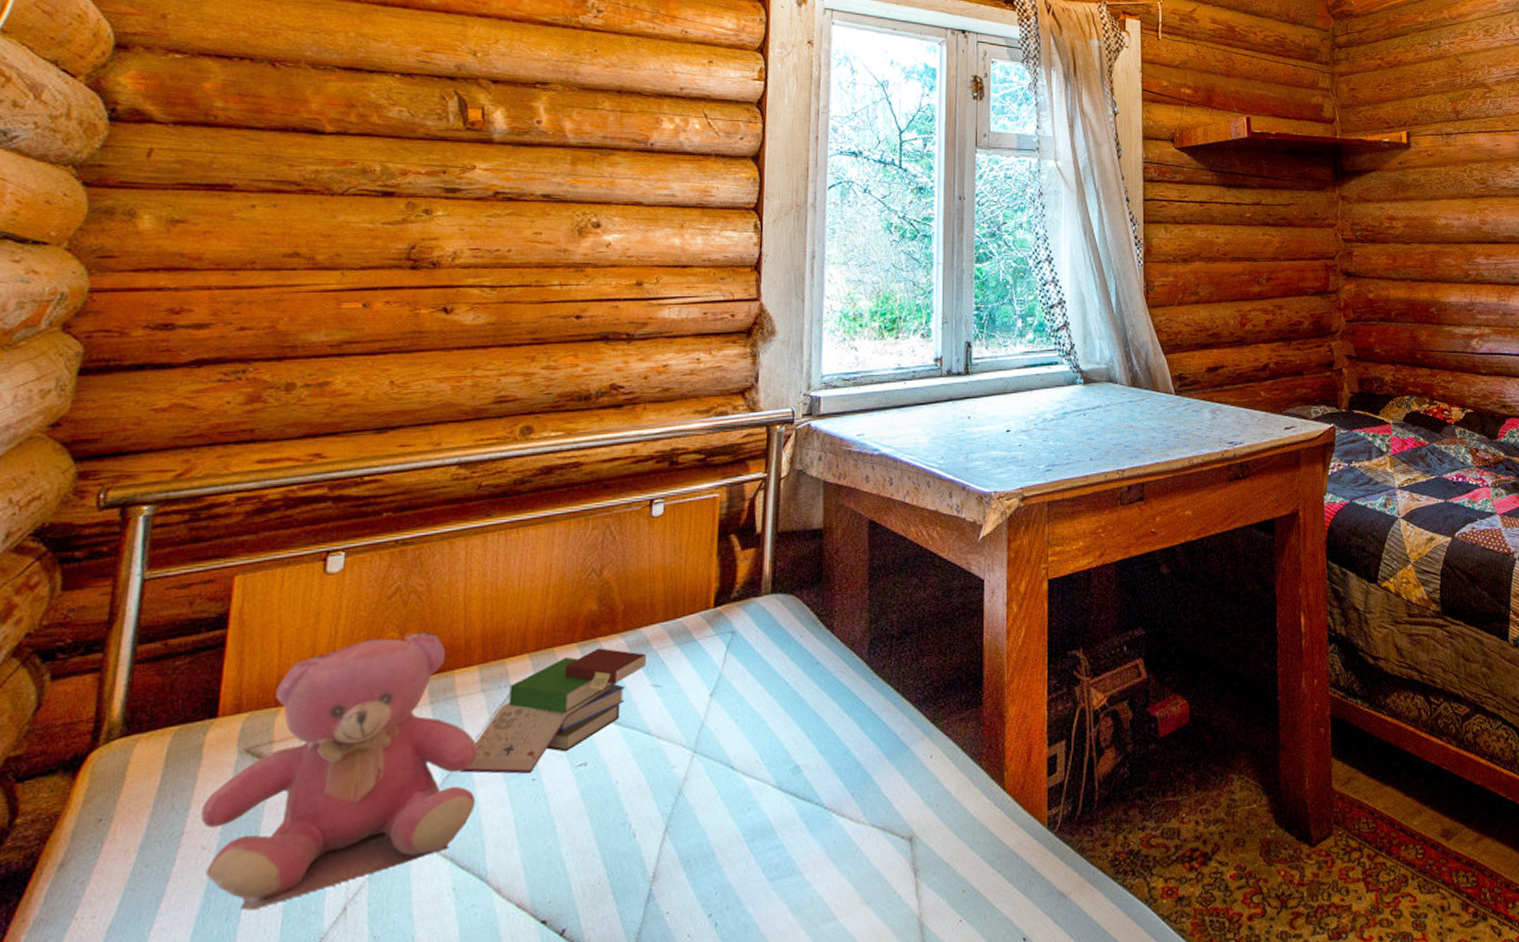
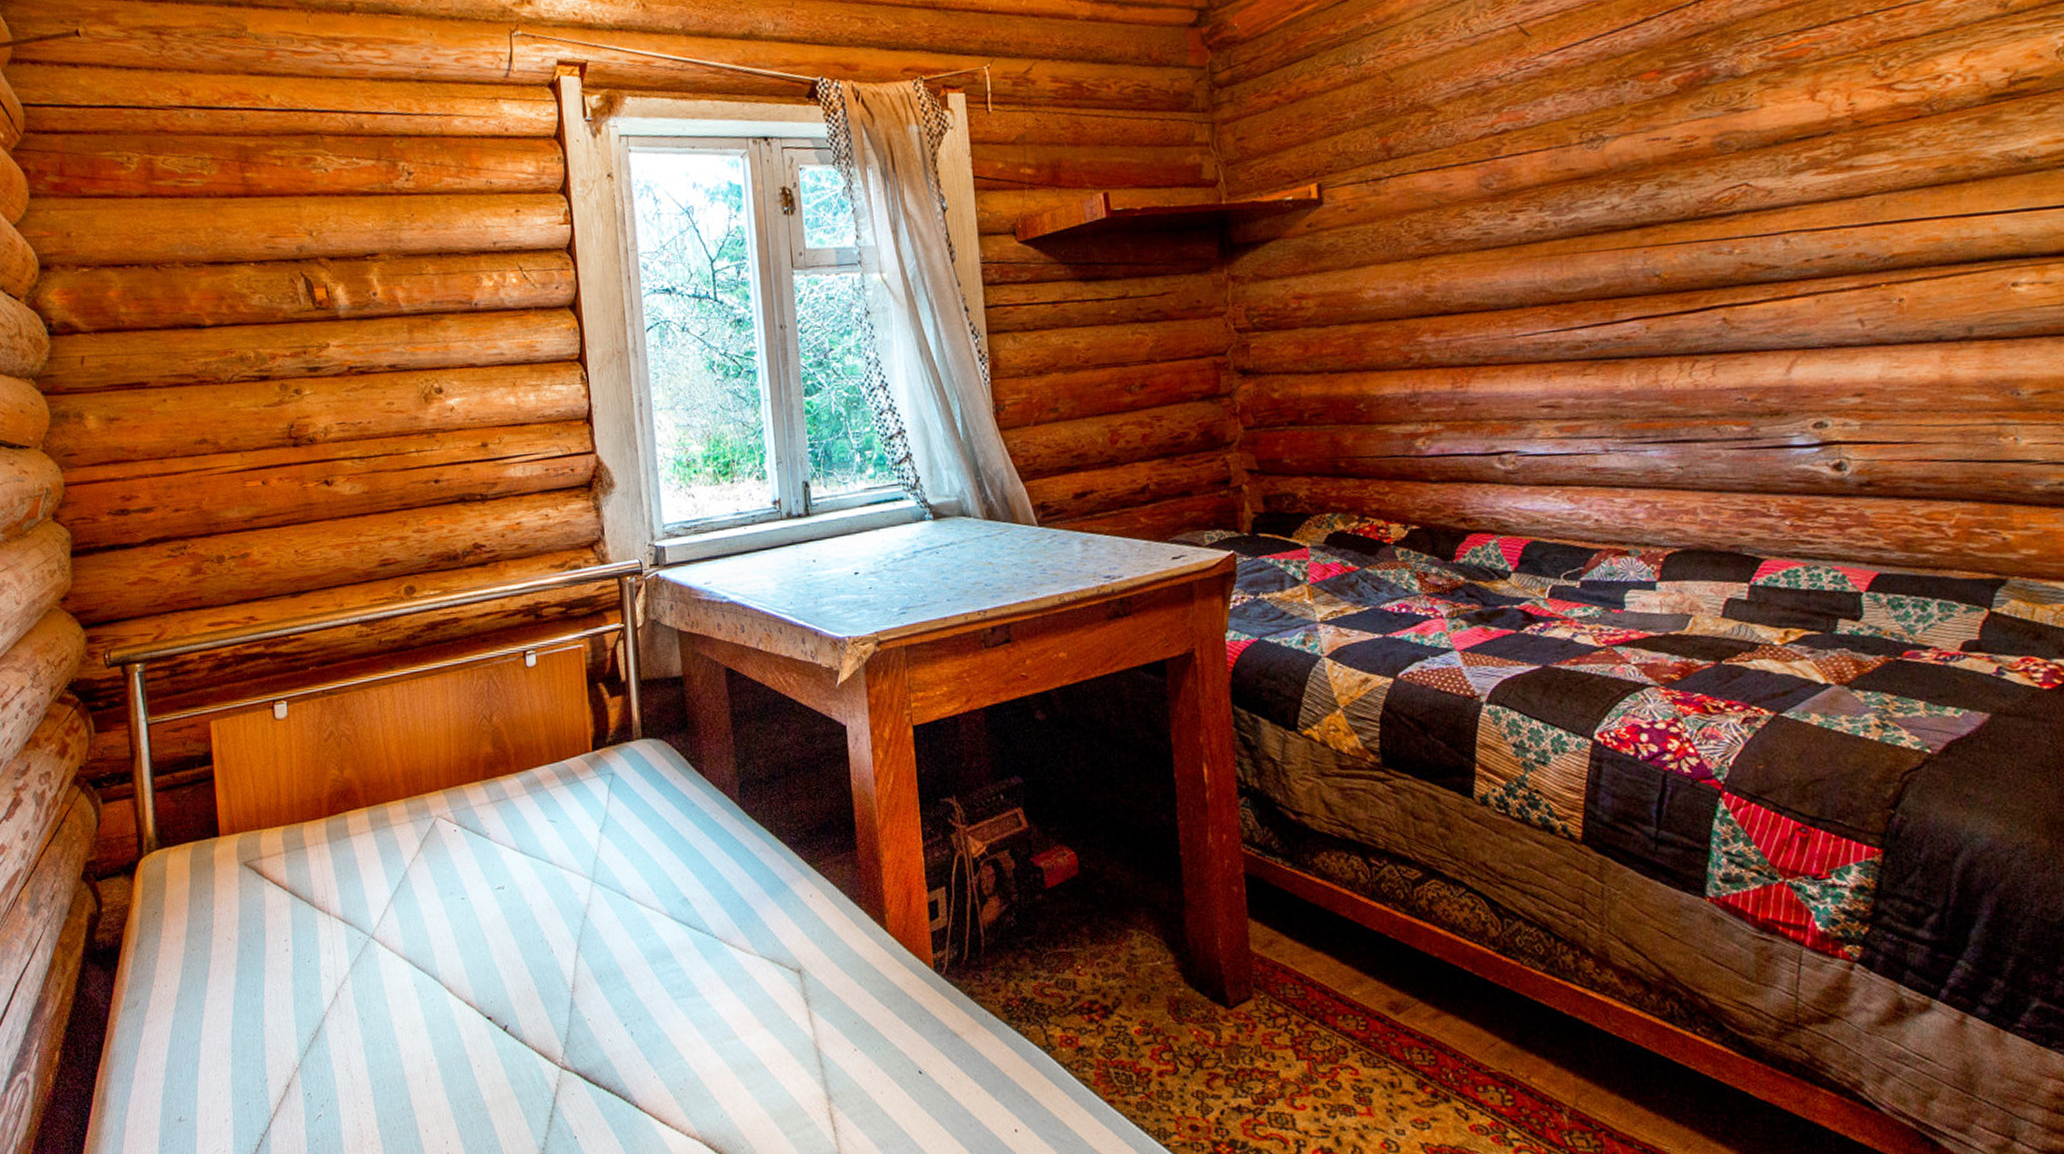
teddy bear: present [200,633,478,911] -> none [222,770,421,990]
book: present [459,648,646,775] -> none [404,786,540,894]

